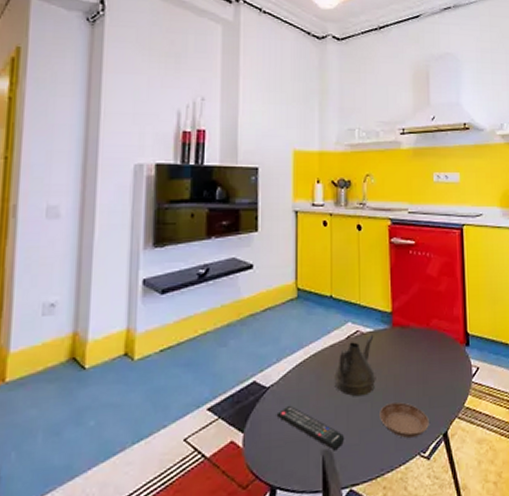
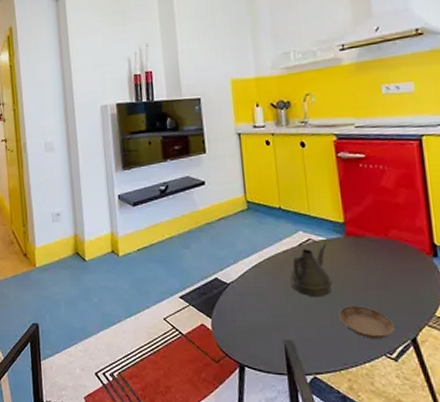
remote control: present [276,405,344,451] -> none [238,299,304,342]

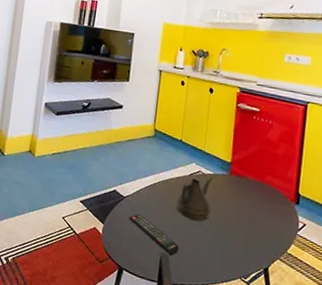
remote control: none [238,299,304,342] -> present [128,213,179,256]
saucer: present [338,306,395,340] -> none [210,232,253,265]

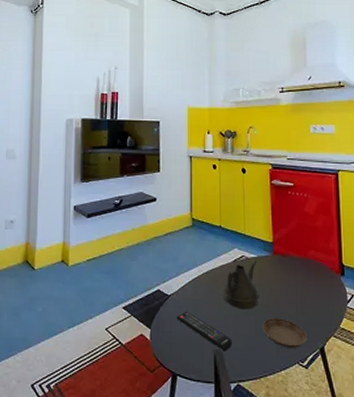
saucer: none [210,232,253,265] -> present [263,318,307,349]

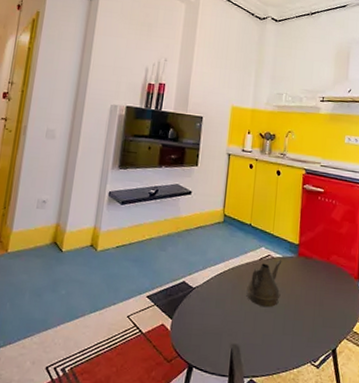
remote control: present [176,311,232,352] -> none [198,304,250,347]
saucer: present [263,318,307,349] -> none [280,317,321,349]

